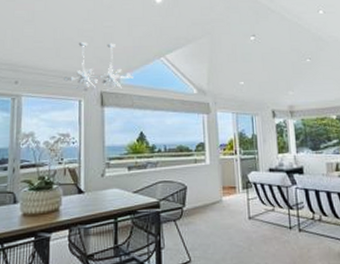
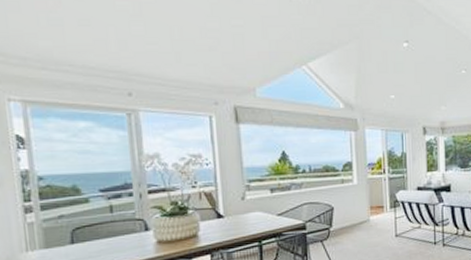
chandelier: present [64,42,133,92] -> none [188,45,271,106]

